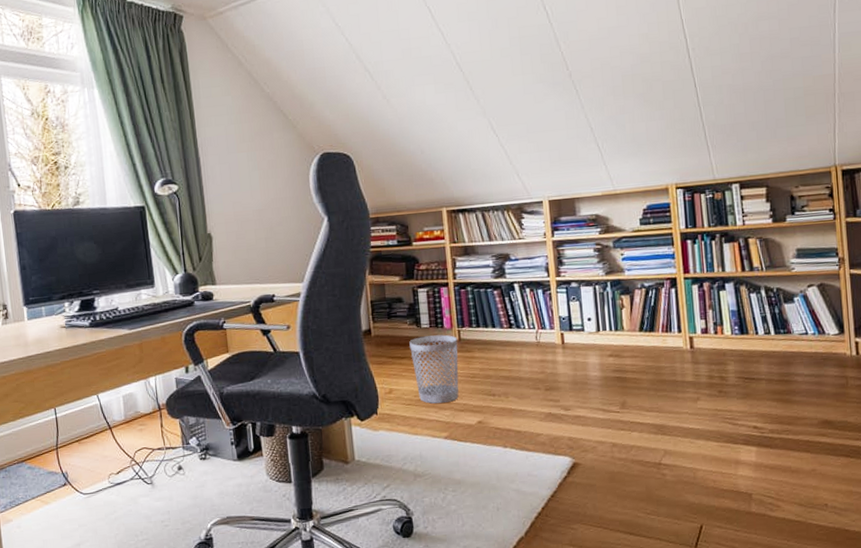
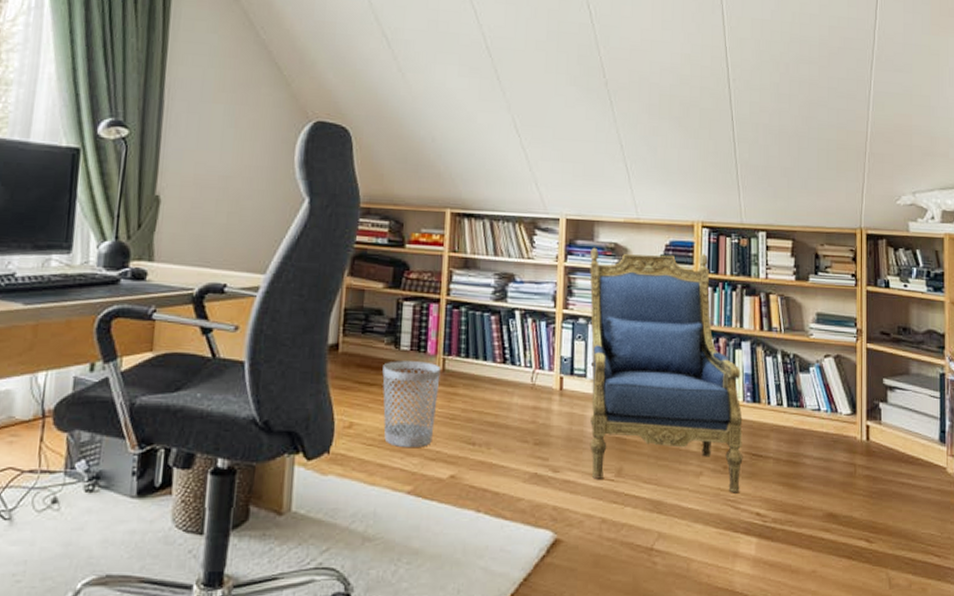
armchair: none [574,211,737,414] -> present [589,247,743,493]

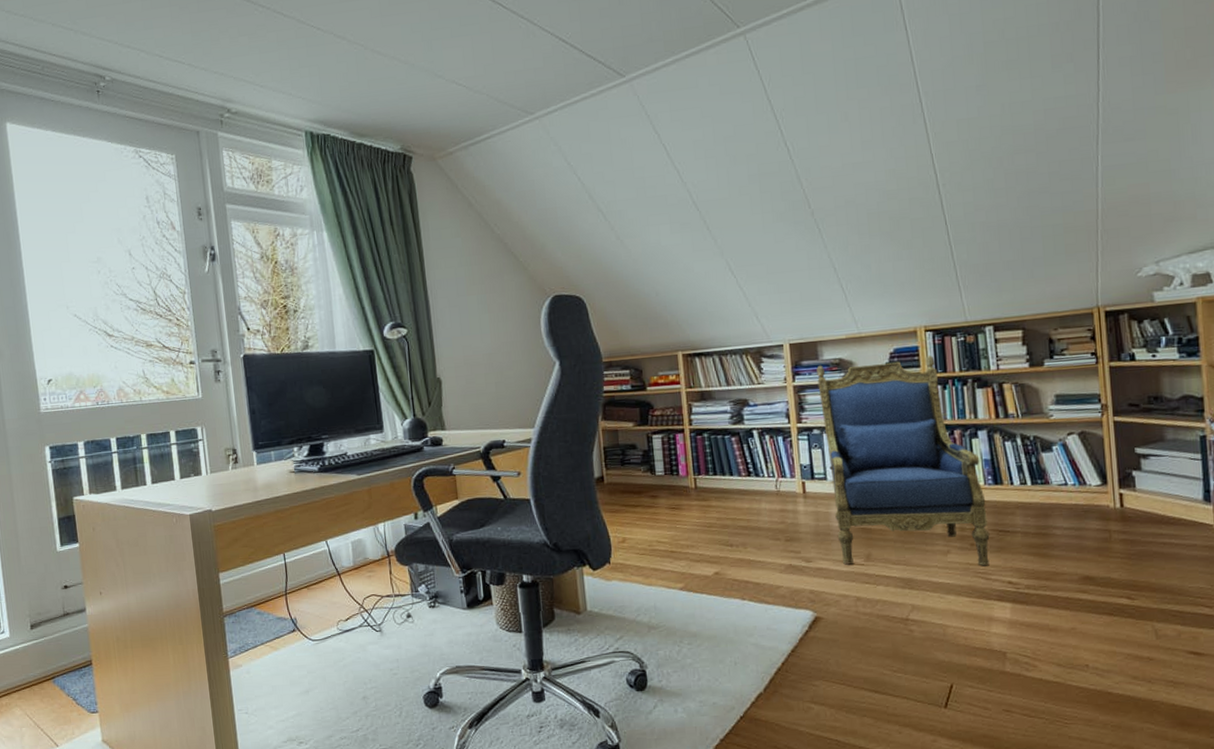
wastebasket: present [382,361,441,448] -> none [643,482,695,554]

